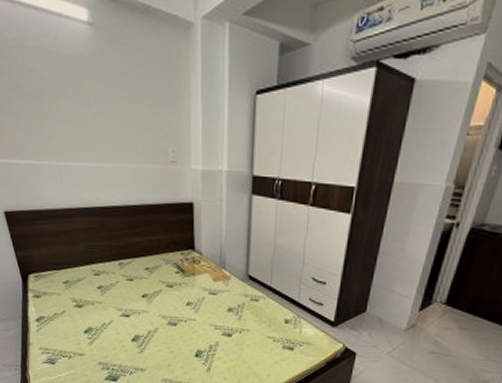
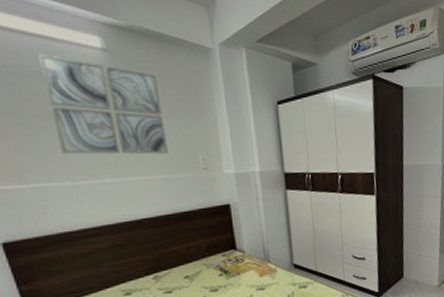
wall art: none [33,27,142,142] -> present [37,53,169,155]

